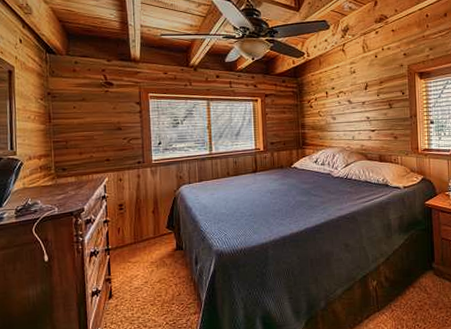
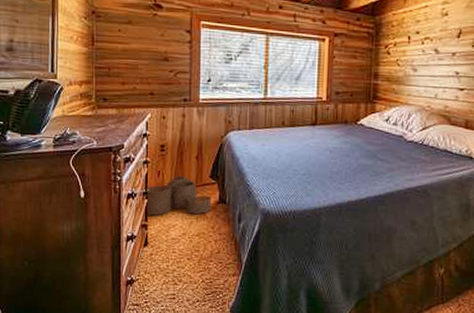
woven basket: none [108,229,170,270] -> present [146,175,212,216]

